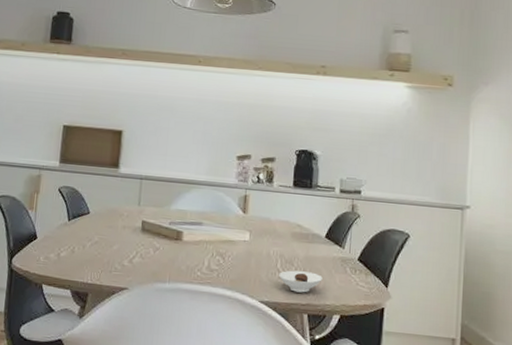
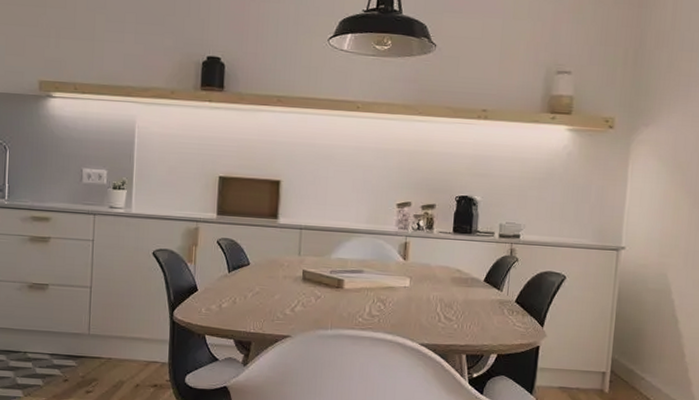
saucer: present [279,270,323,293] -> none [439,313,481,335]

